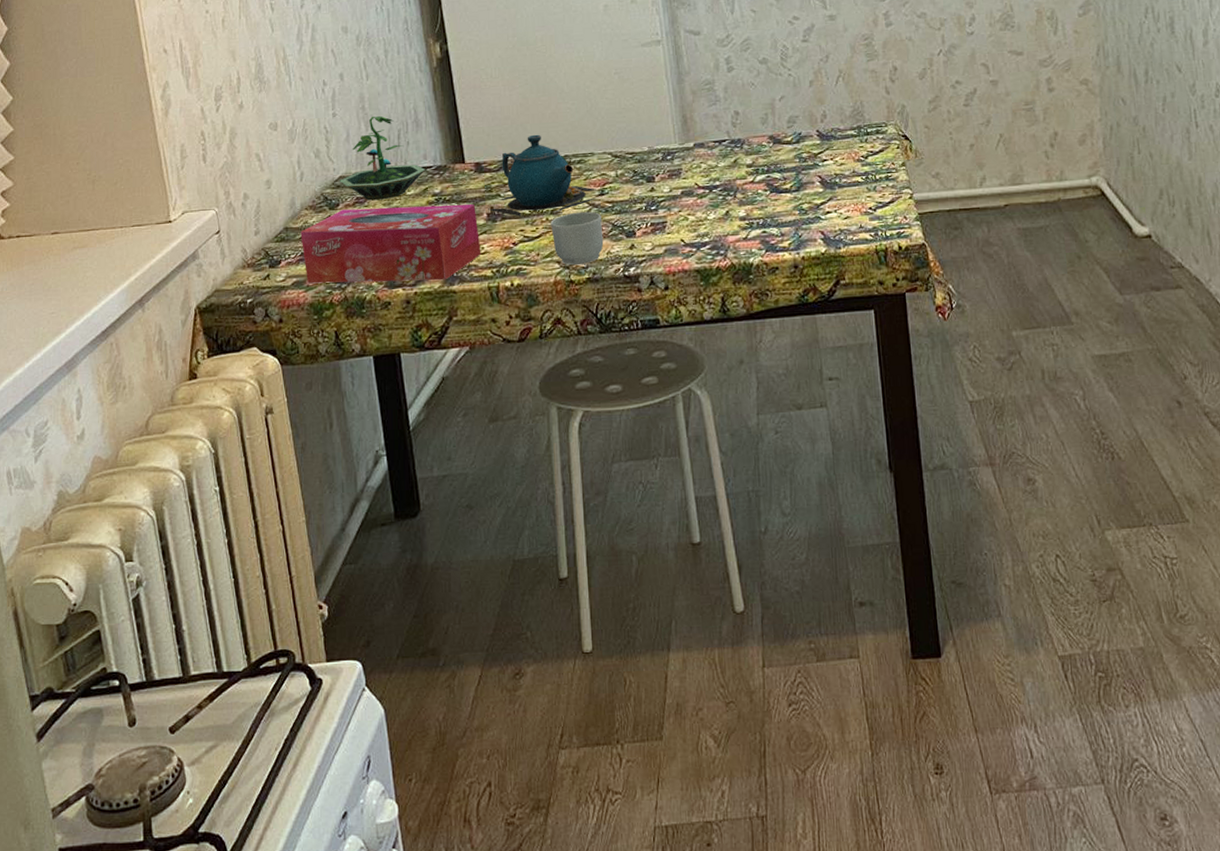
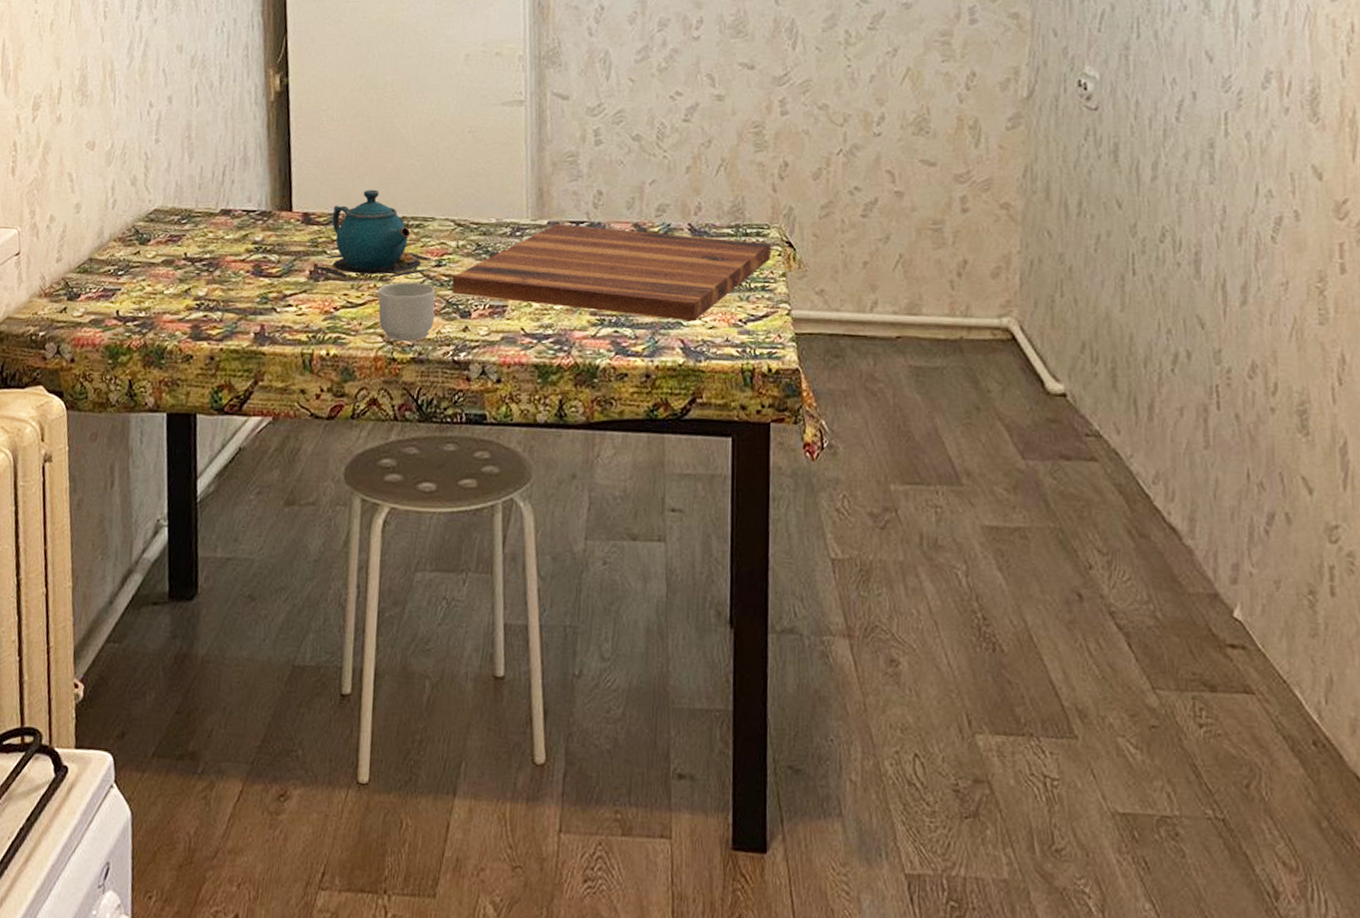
tissue box: present [300,204,481,284] -> none [105,246,299,339]
terrarium: present [340,115,425,201] -> none [154,147,248,241]
cutting board: none [615,138,890,218] -> present [452,224,771,322]

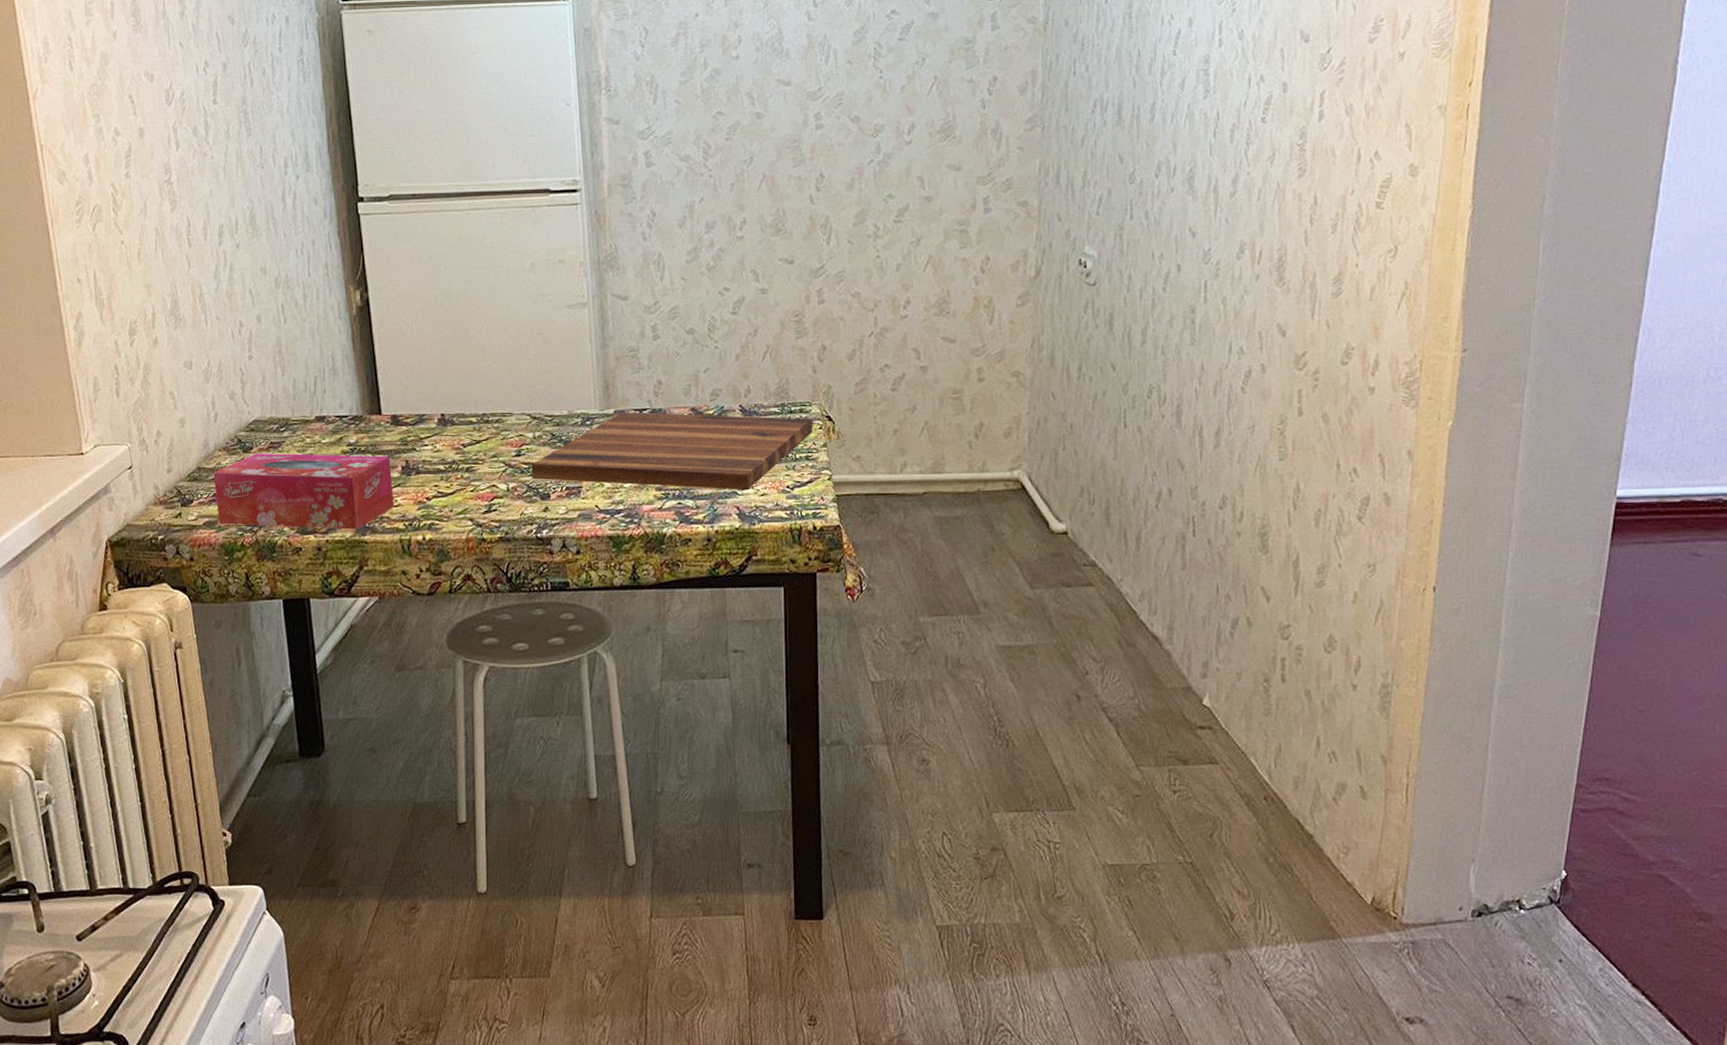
tissue box: none [105,246,299,339] -> present [213,453,394,530]
teapot: present [312,189,434,279] -> none [404,390,514,472]
mug: present [378,282,435,342] -> none [466,471,518,524]

